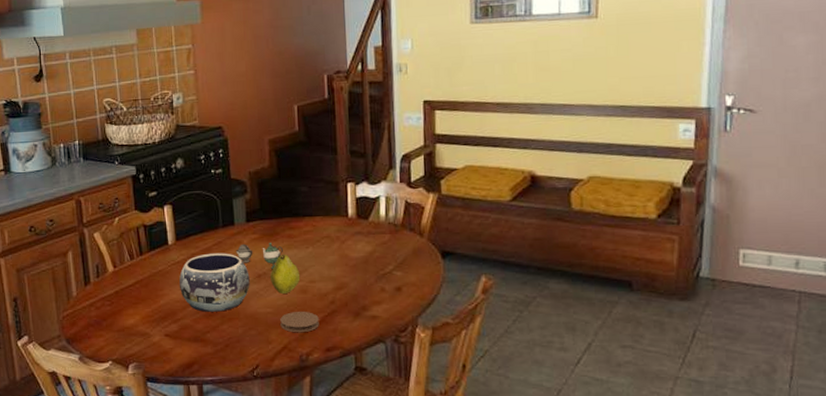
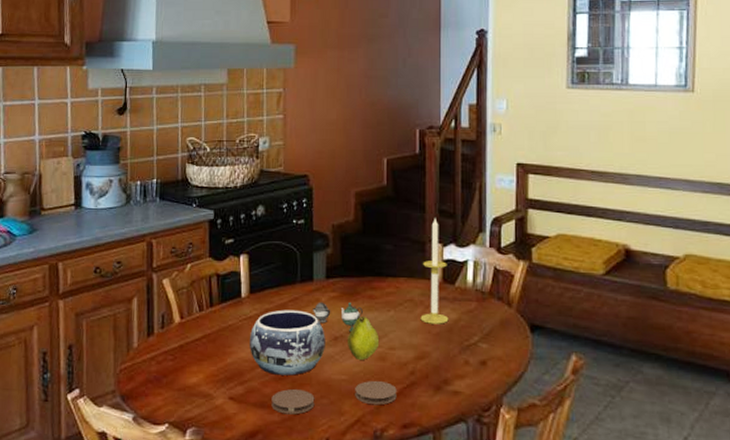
coaster: none [204,324,244,346] -> present [271,389,315,415]
candle: none [337,158,364,257] -> present [420,218,449,324]

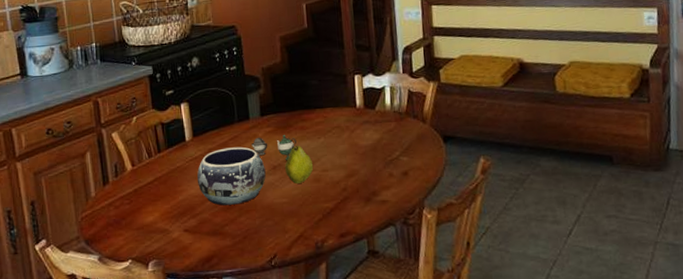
coaster: present [271,389,315,415] -> none [222,215,261,238]
coaster: present [355,381,397,406] -> none [295,200,333,221]
candle: present [420,218,449,324] -> none [346,52,373,146]

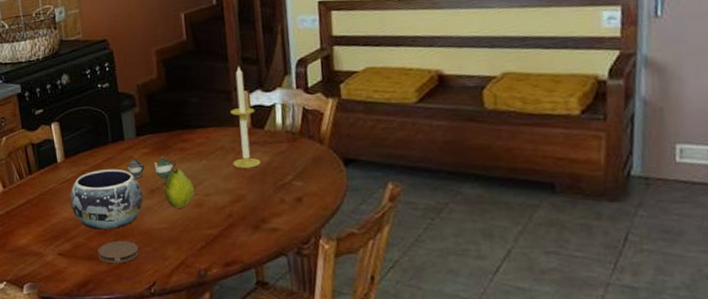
coaster: none [222,215,261,238] -> present [98,241,139,264]
candle: none [346,52,373,146] -> present [230,66,261,169]

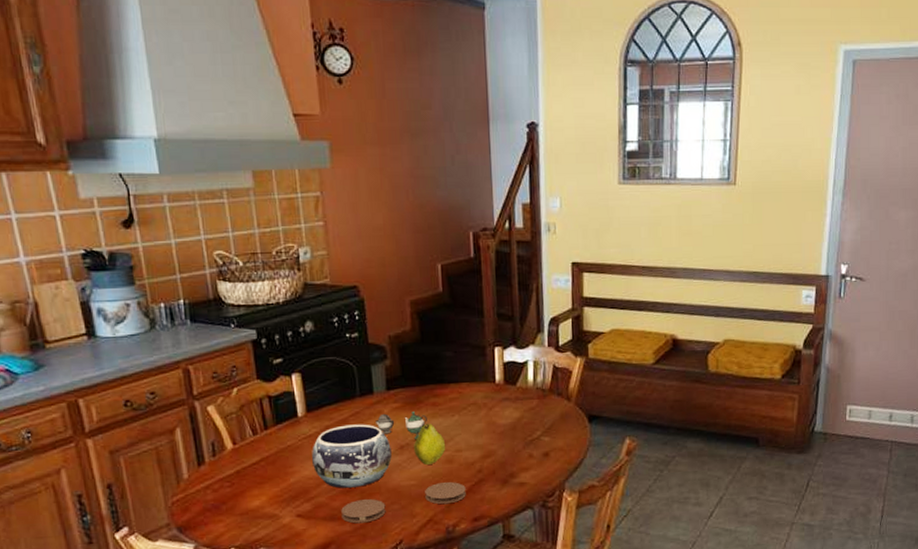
coaster: none [176,226,217,248] -> present [425,482,466,505]
candle: present [230,66,261,169] -> none [484,322,512,424]

